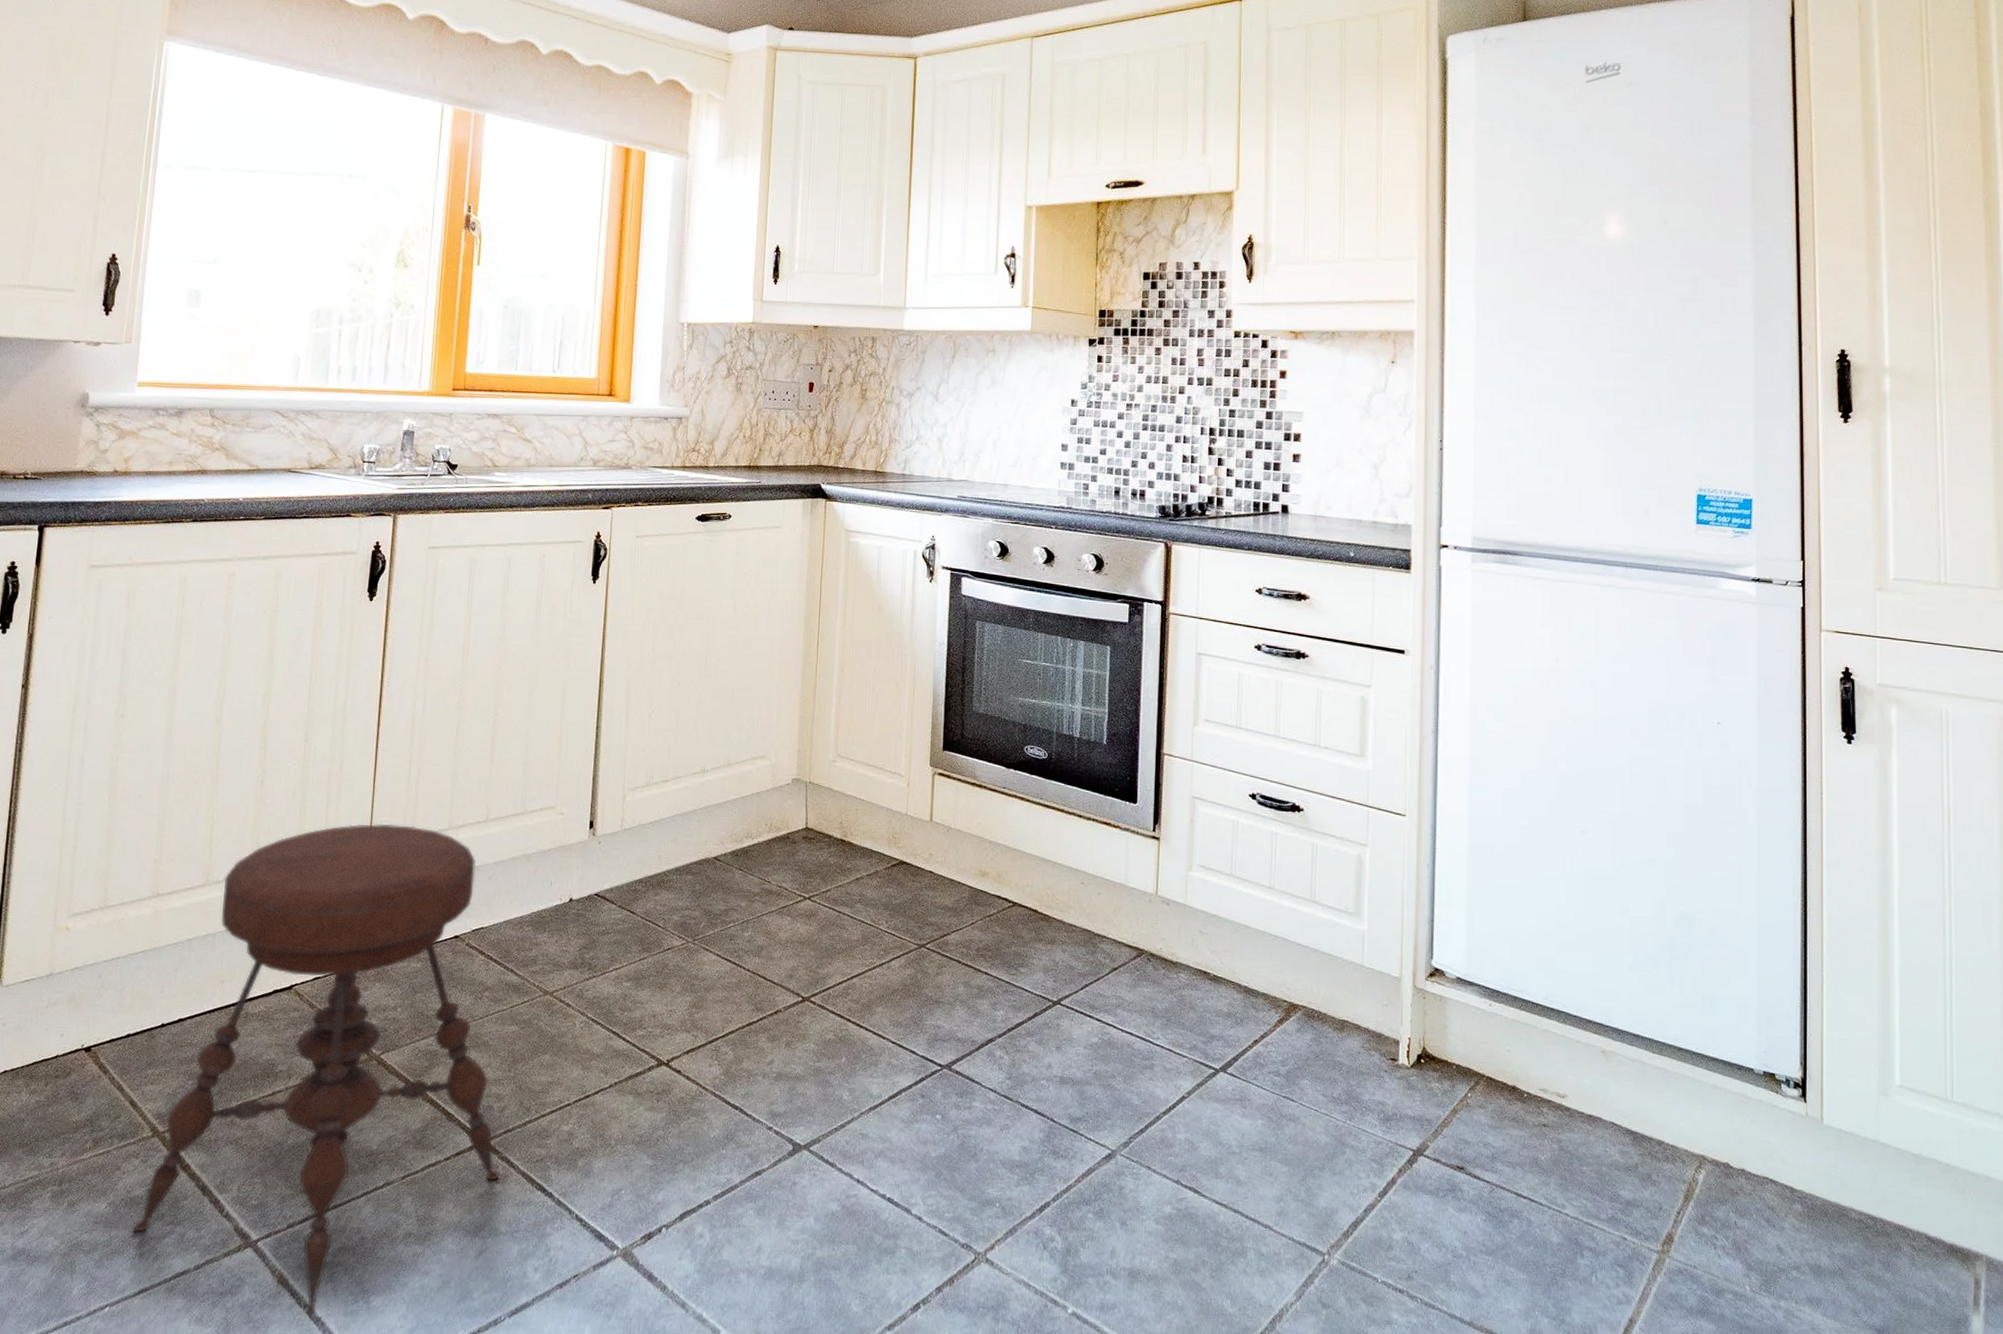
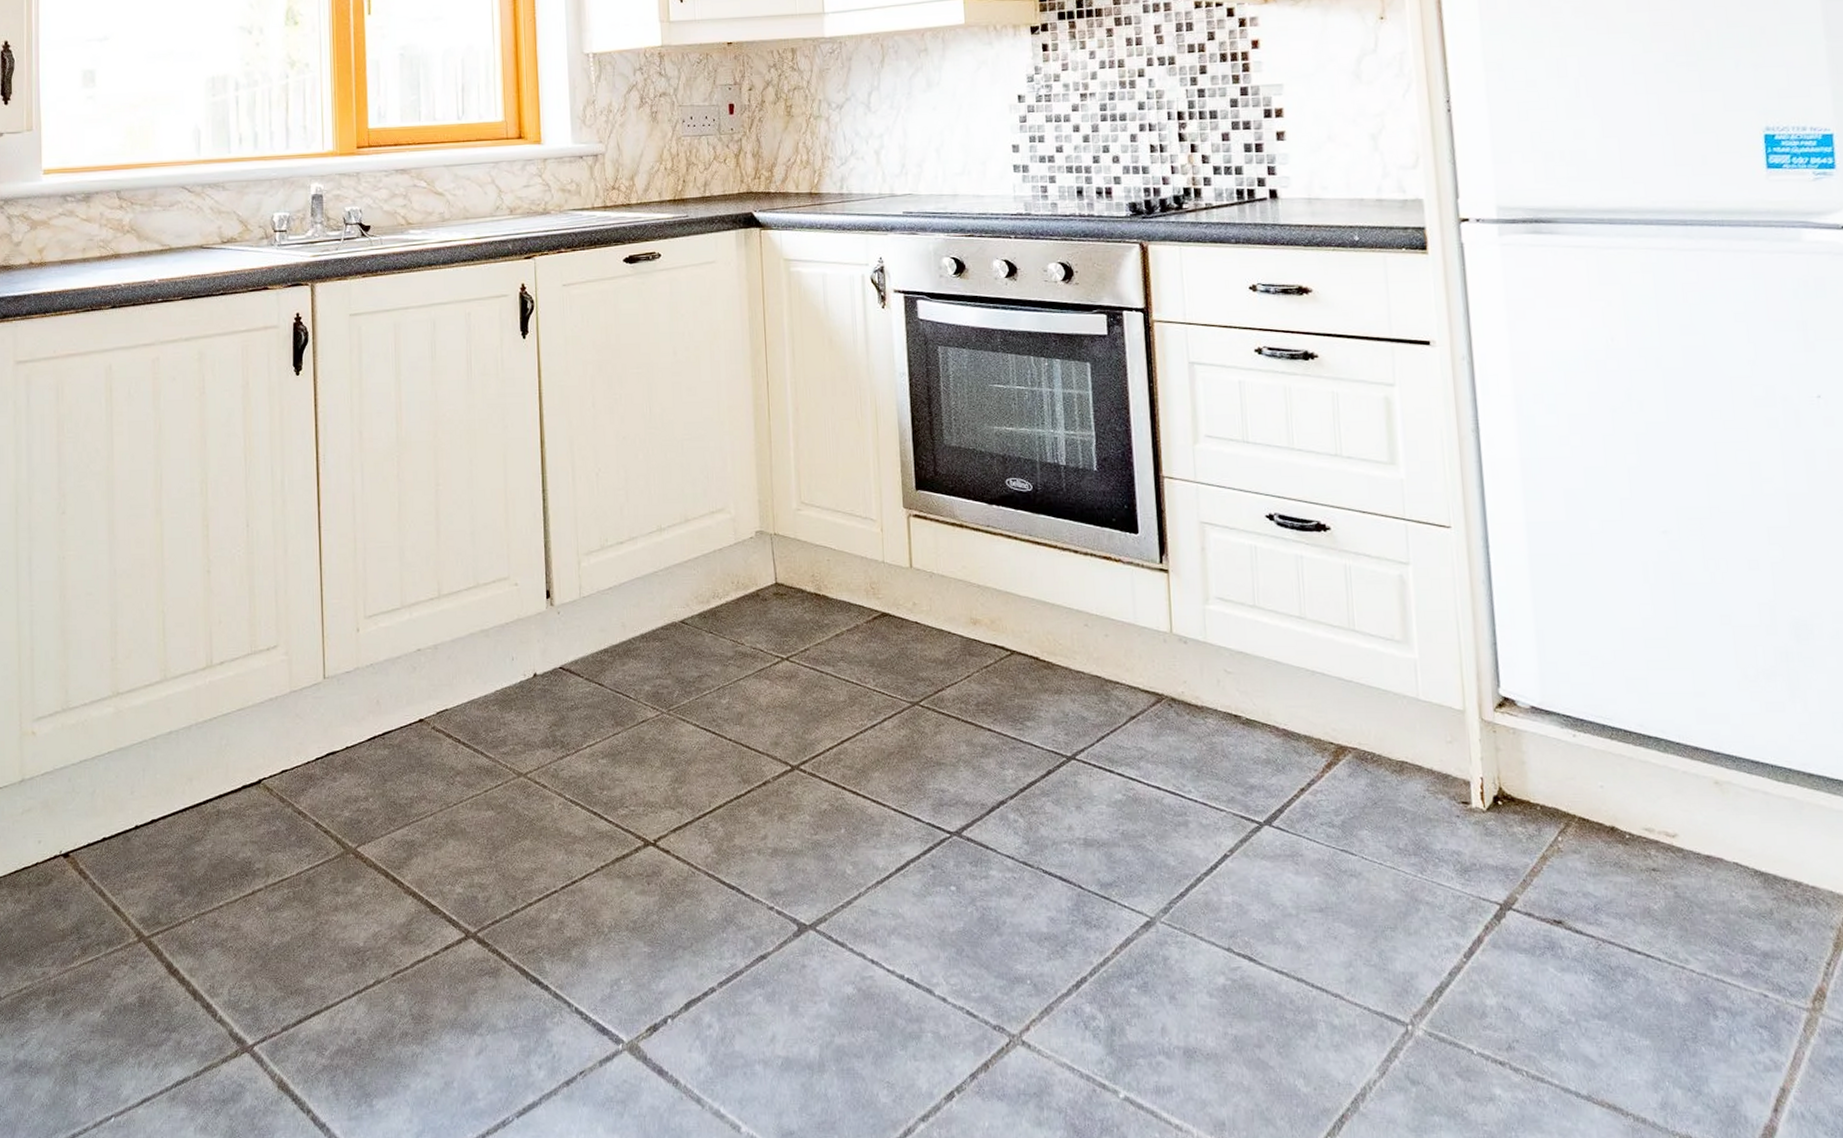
stool: present [132,823,500,1315] -> none [129,606,492,1121]

